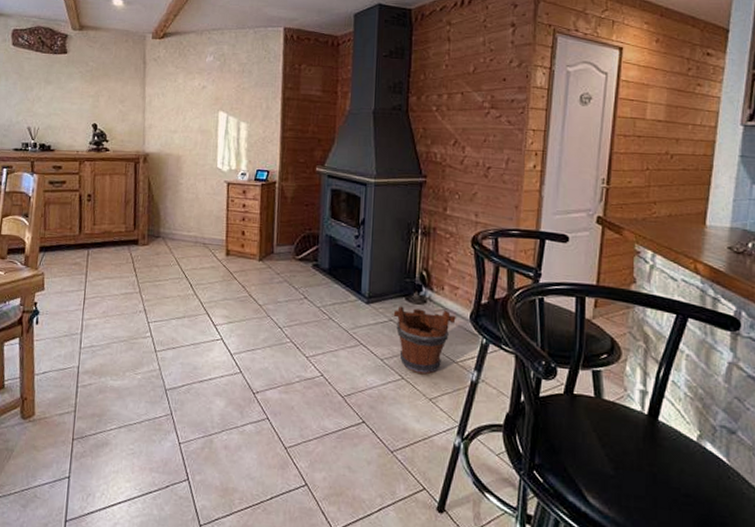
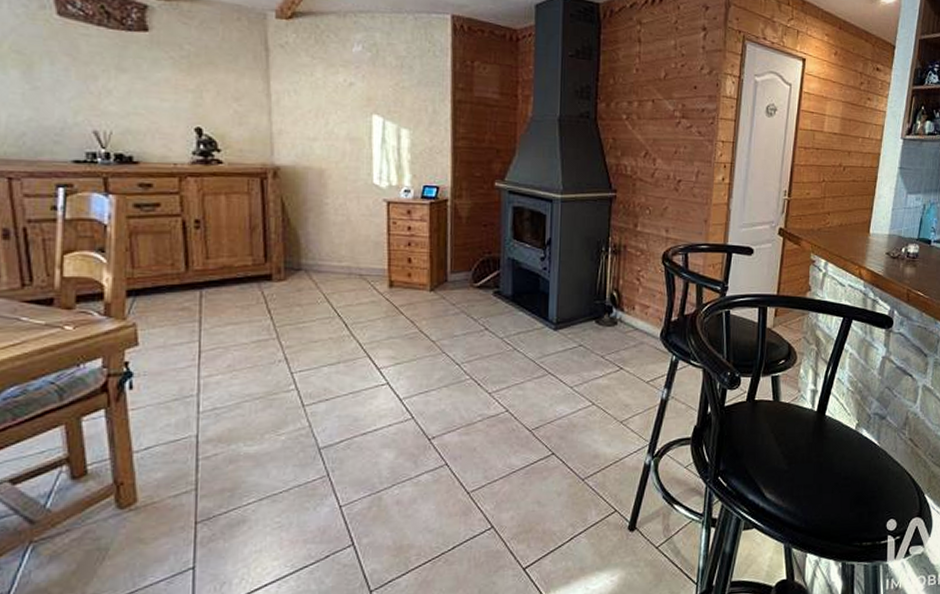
wooden bucket: present [393,306,456,375] -> none [583,330,647,398]

